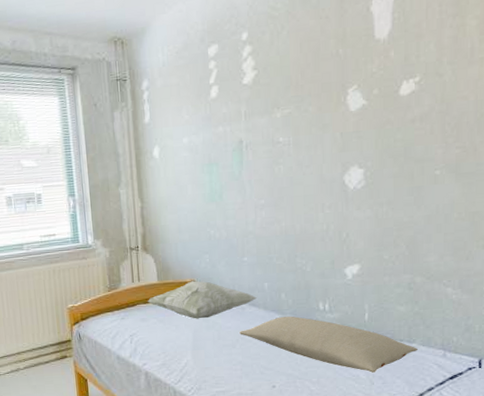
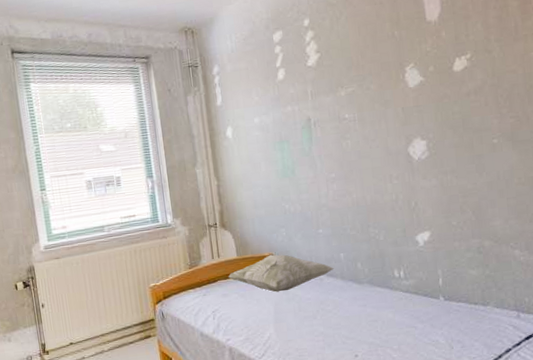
pillow: present [239,316,419,373] -> none [319,284,494,337]

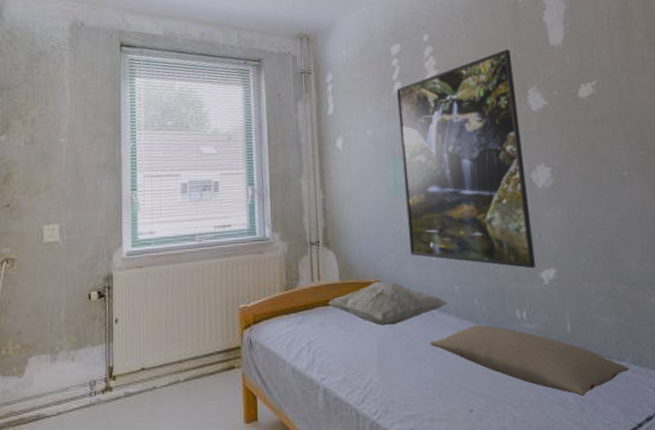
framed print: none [280,28,413,234] -> present [396,49,536,269]
pillow: none [319,284,494,337] -> present [430,325,630,396]

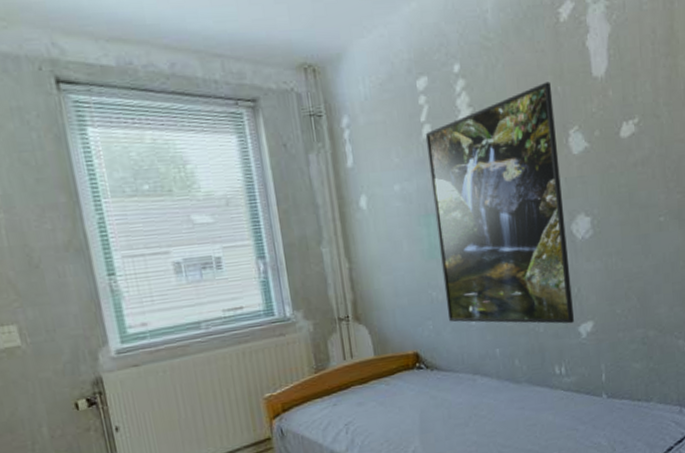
decorative pillow: present [328,281,448,326] -> none [364,352,489,398]
pillow: present [430,325,630,396] -> none [472,383,657,438]

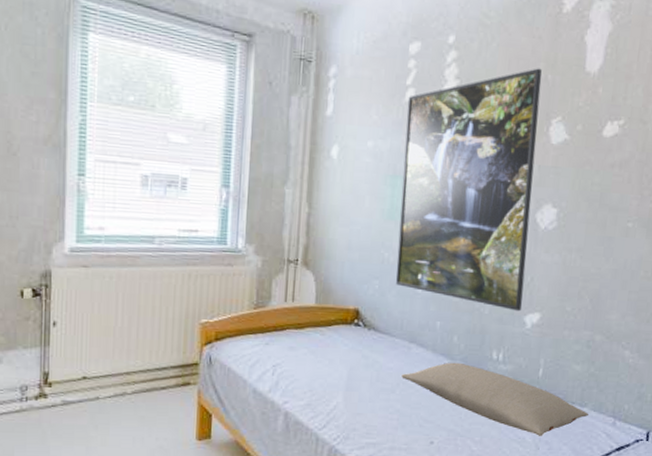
pillow: none [472,383,657,438] -> present [401,362,590,436]

